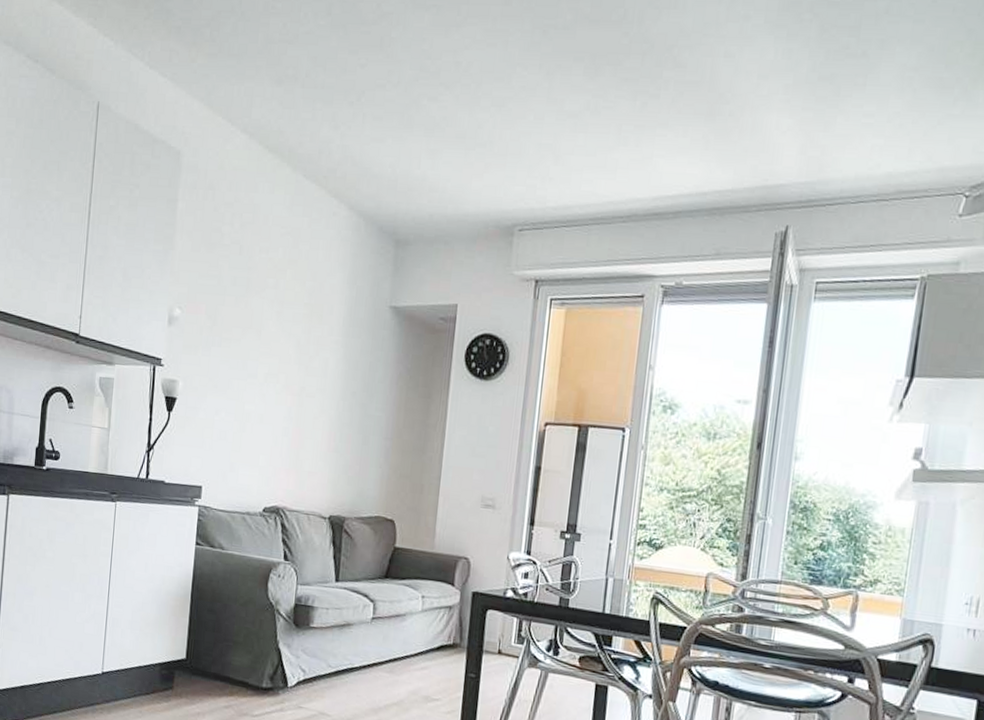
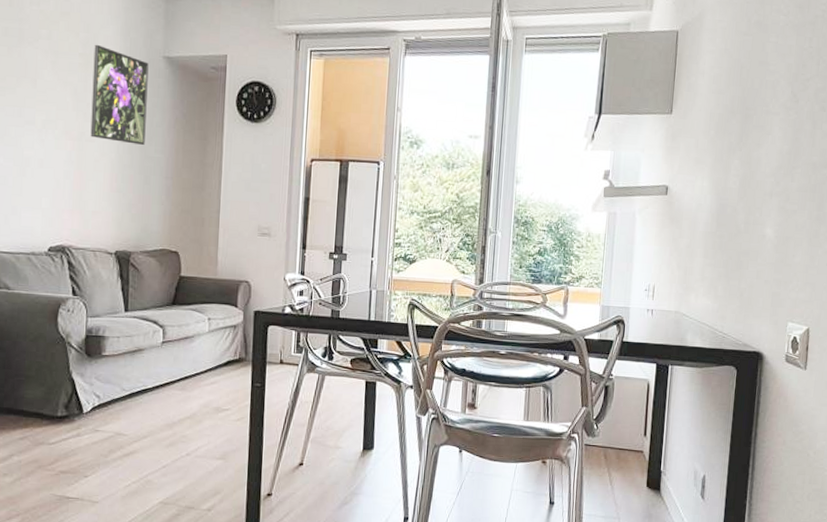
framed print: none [311,293,374,402] -> present [90,44,149,145]

